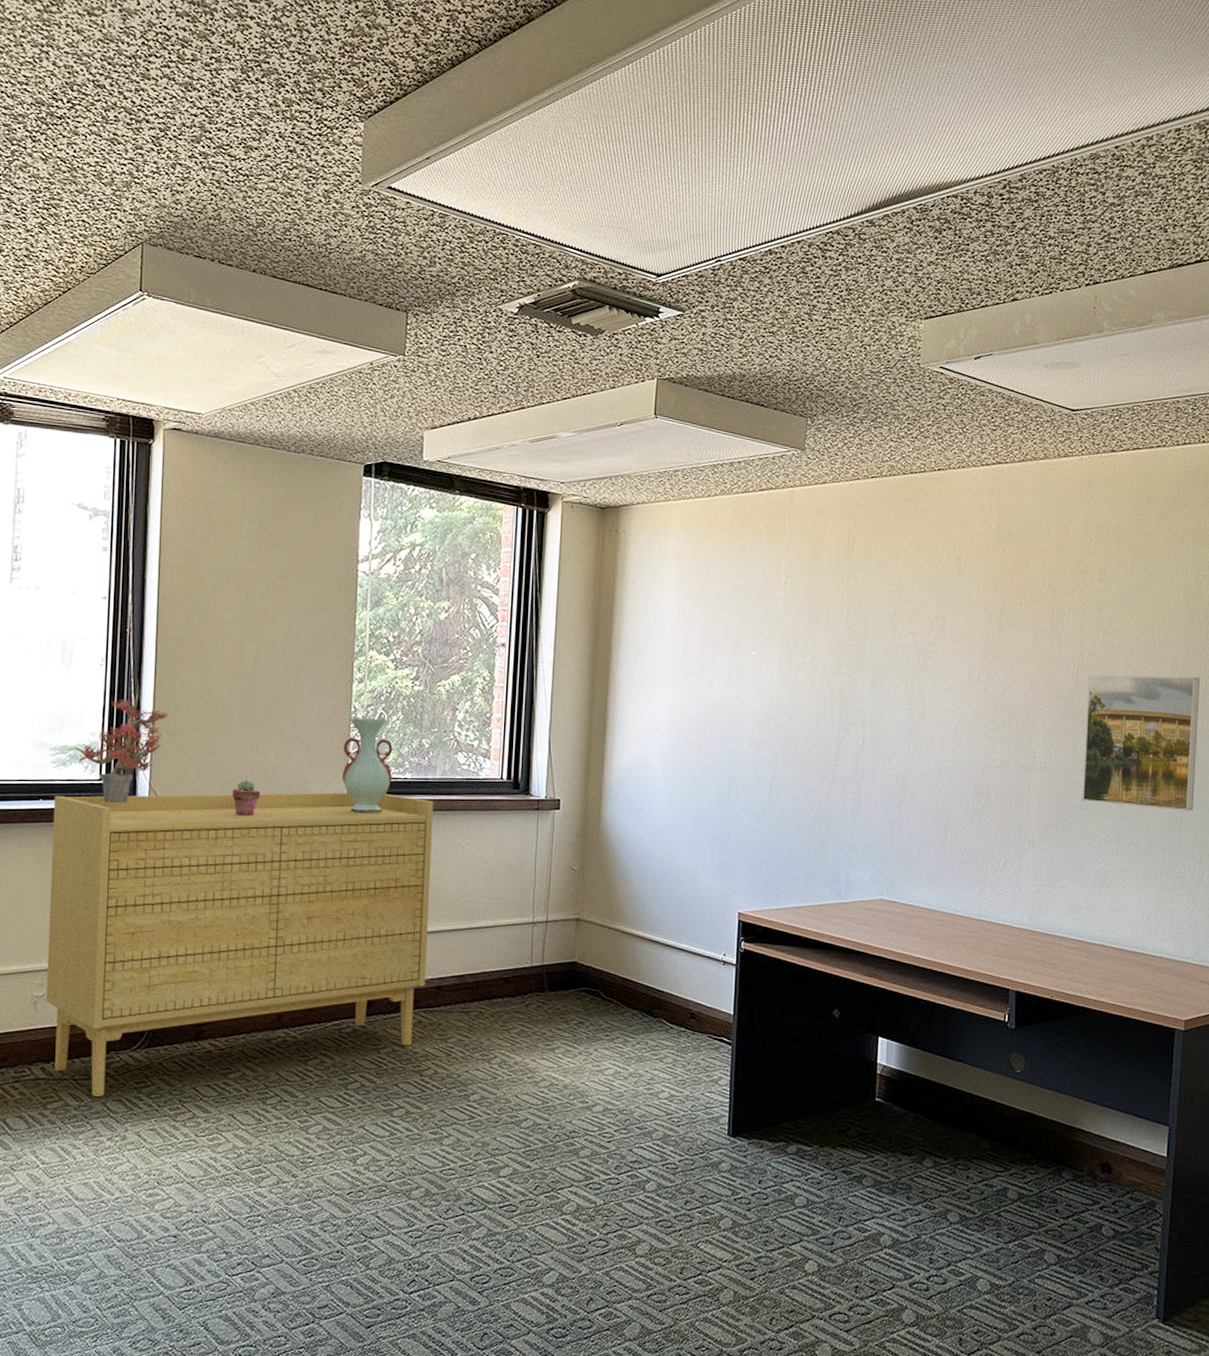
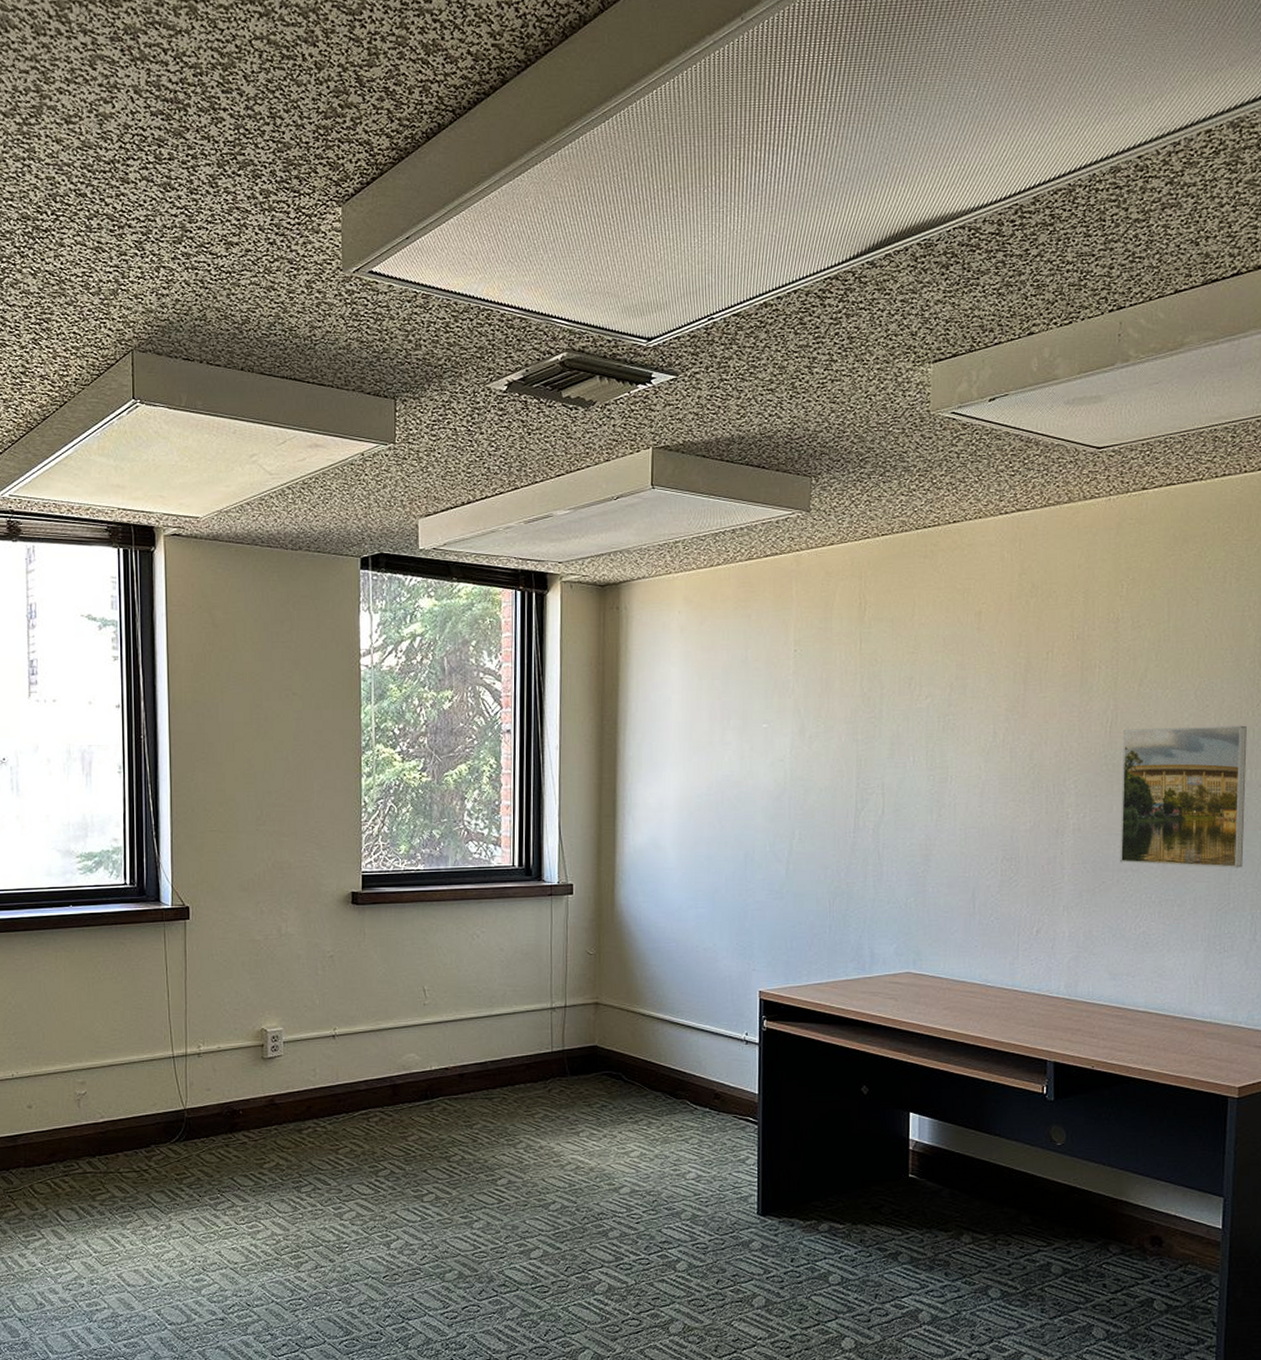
sideboard: present [46,792,434,1096] -> none [83,886,449,1188]
potted plant: present [69,679,169,804] -> none [94,784,186,907]
potted succulent: present [232,779,261,816] -> none [251,877,278,913]
decorative vase: present [342,717,393,814] -> none [356,810,405,906]

